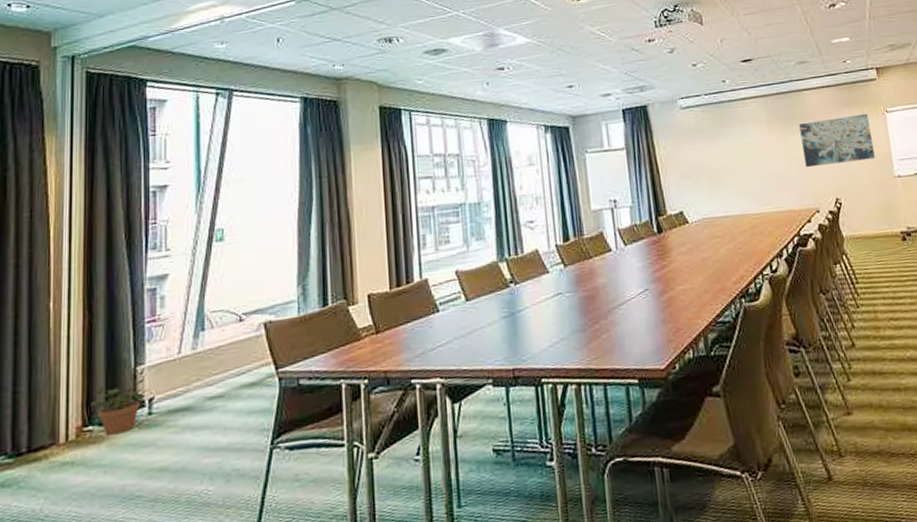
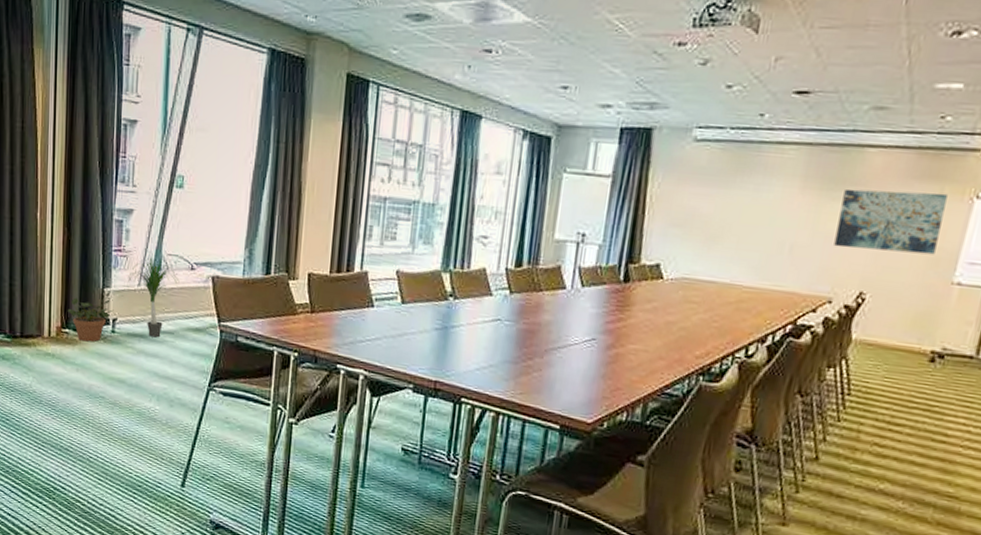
potted plant: none [164,315,227,407] -> present [127,253,180,338]

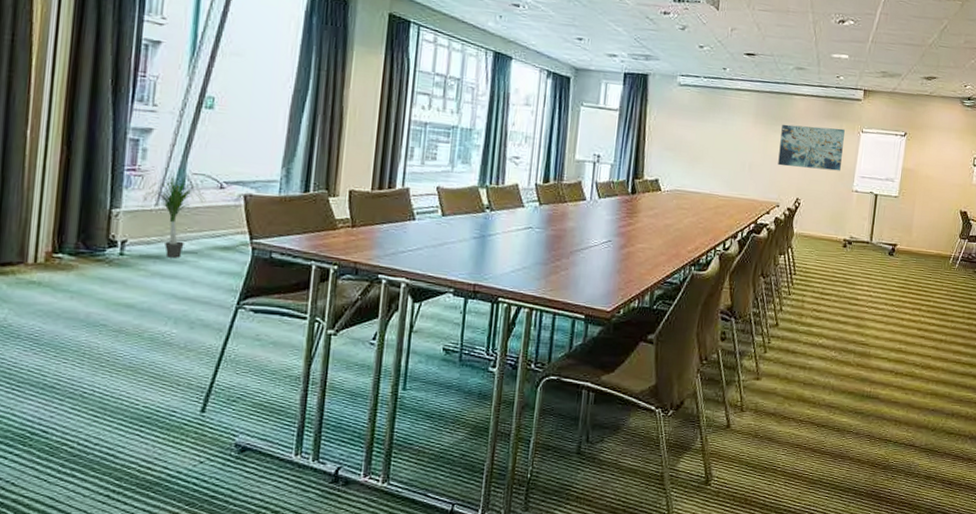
potted plant: present [67,297,114,342] -> none [61,220,124,267]

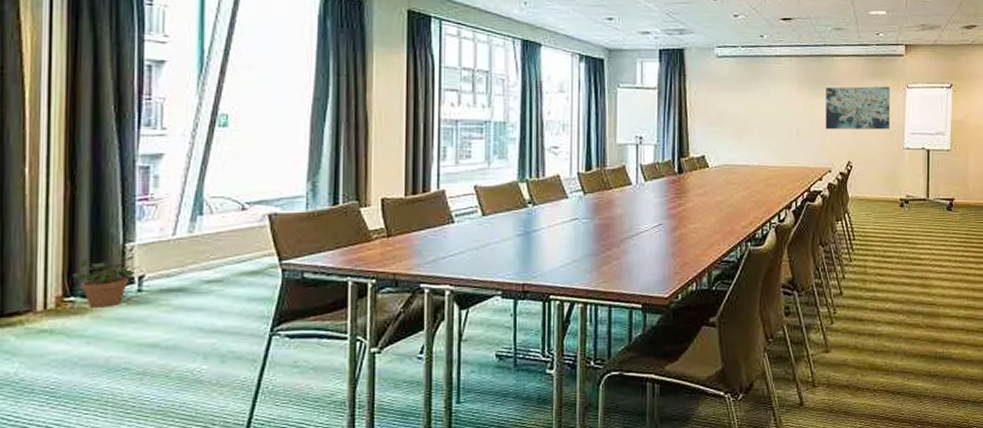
potted plant: none [61,220,124,267] -> present [71,255,140,308]
potted plant: present [141,172,206,258] -> none [157,198,228,289]

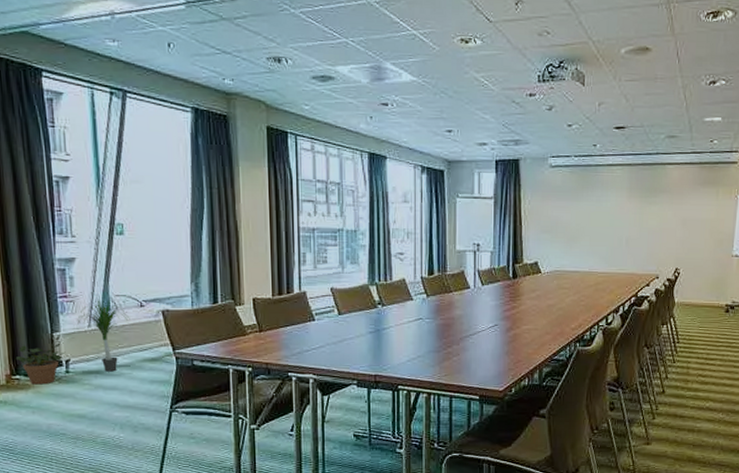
potted plant: none [157,198,228,289] -> present [76,296,130,372]
wall art: present [826,86,890,130] -> none [655,194,721,238]

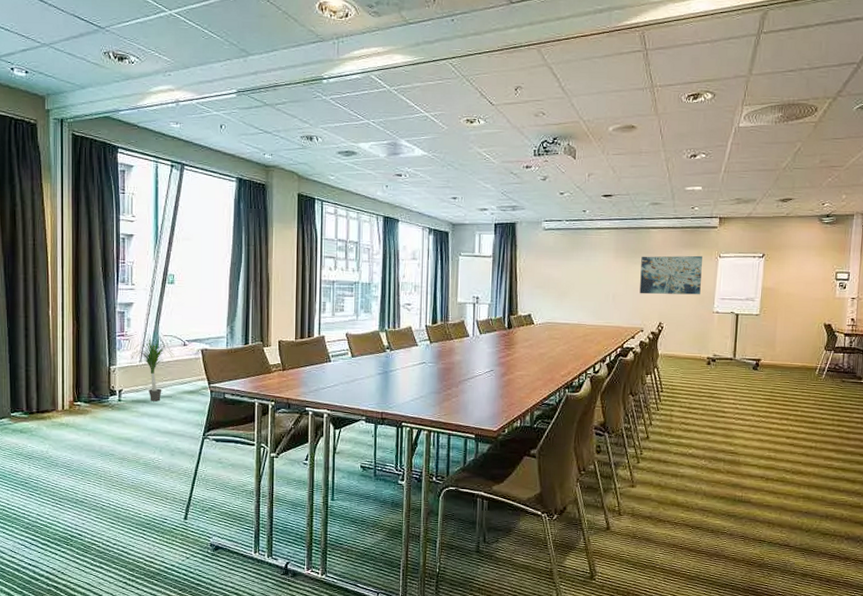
potted plant: present [15,342,66,385] -> none [78,375,120,411]
wall art: none [655,194,721,238] -> present [639,255,702,295]

